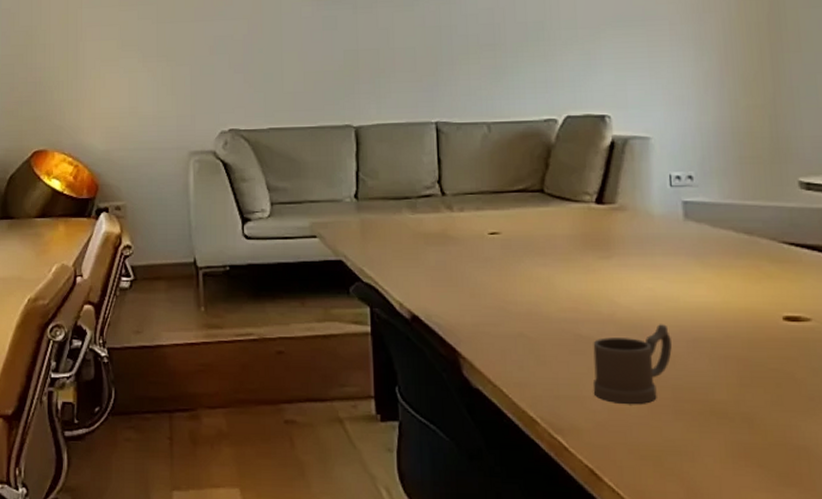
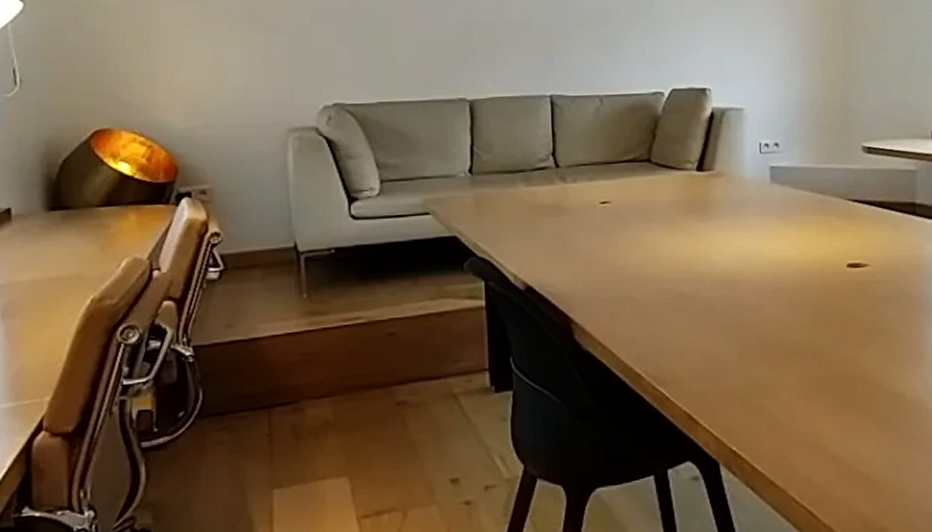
mug: present [593,324,672,404] -> none [691,278,758,353]

